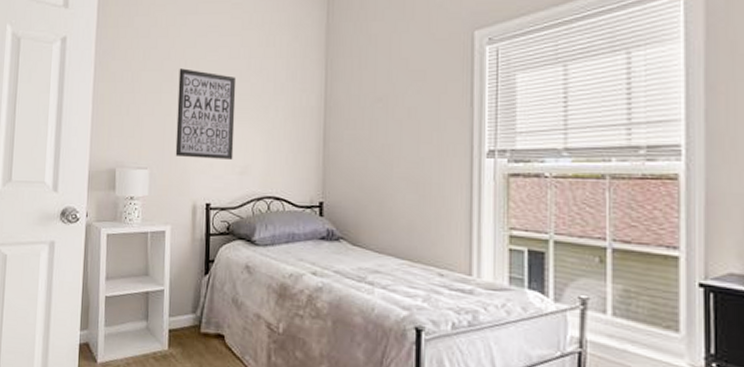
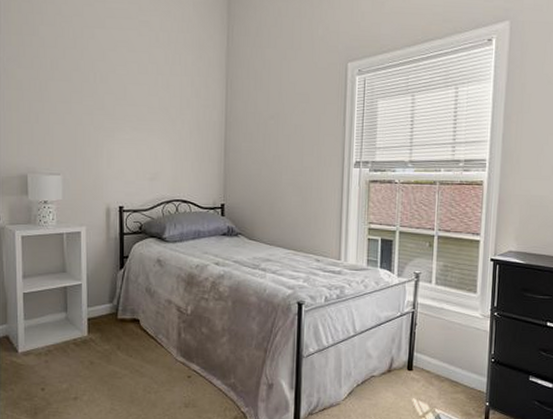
wall art: present [175,68,237,159] -> none [87,80,145,167]

